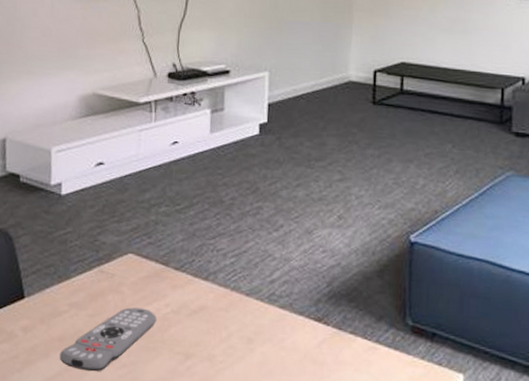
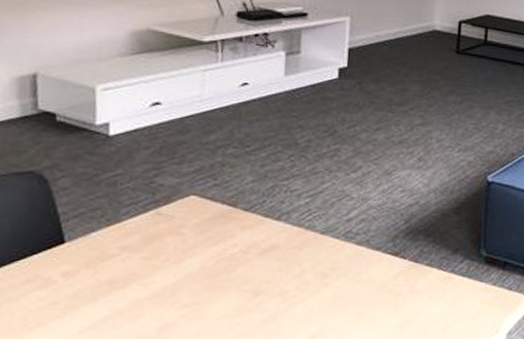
remote control: present [59,307,156,372] -> none [109,249,223,313]

